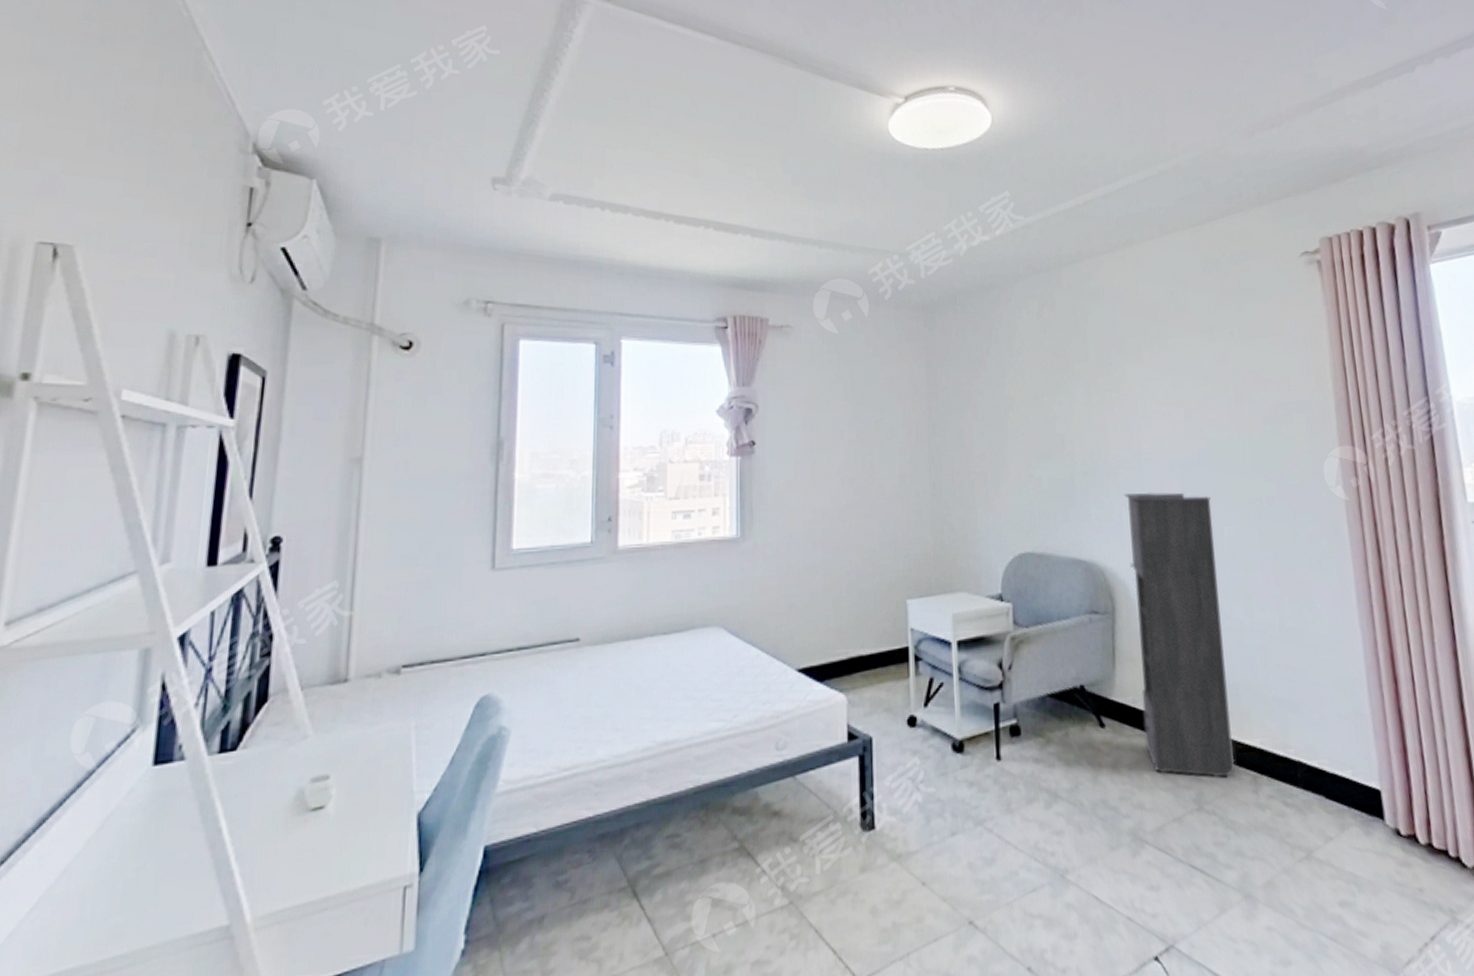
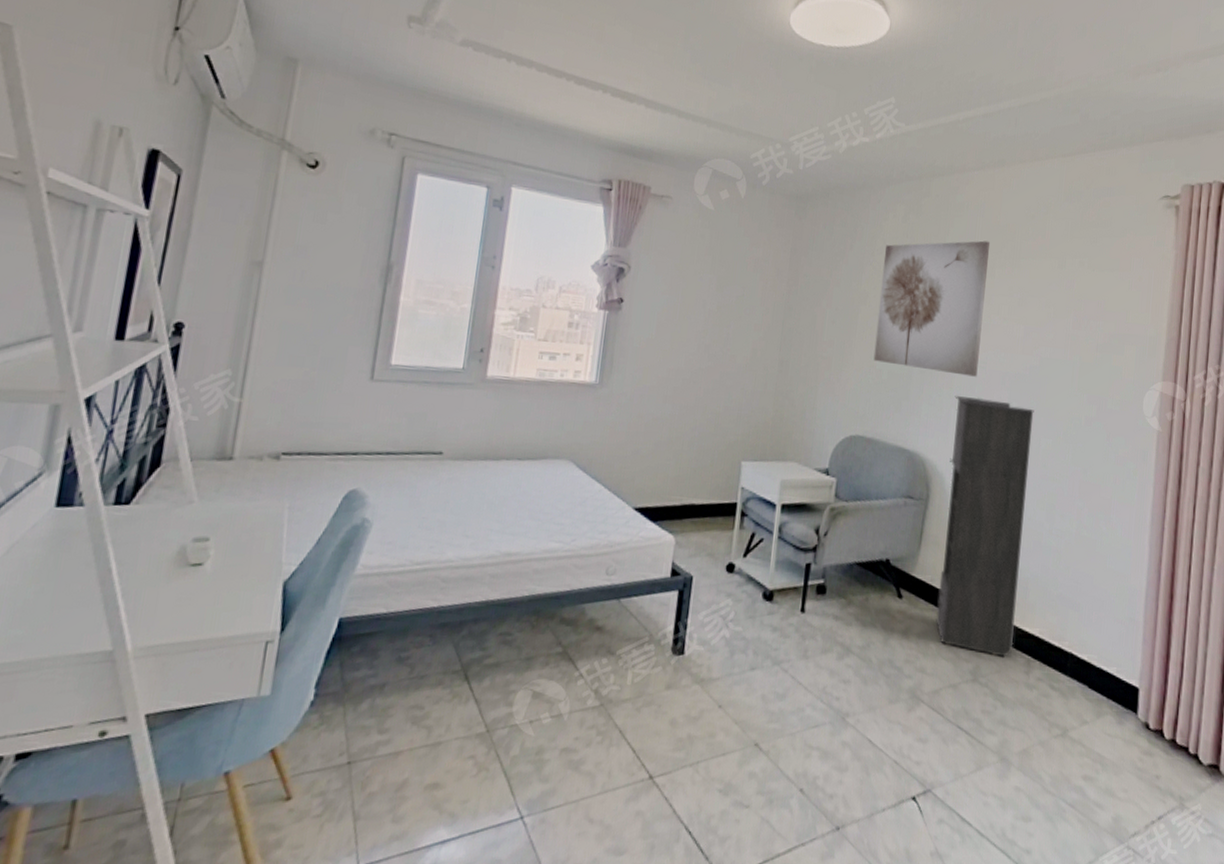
wall art: none [1023,325,1143,471] -> present [873,240,991,377]

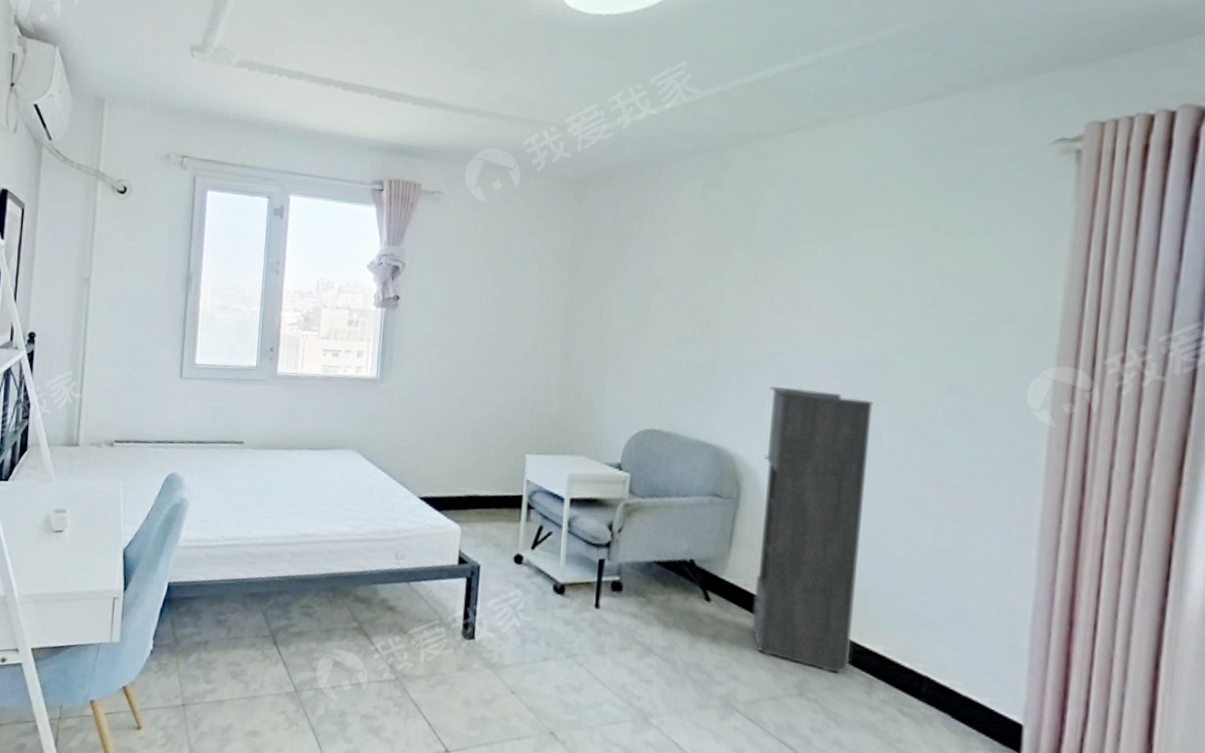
wall art: present [873,240,991,377] -> none [669,212,812,366]

